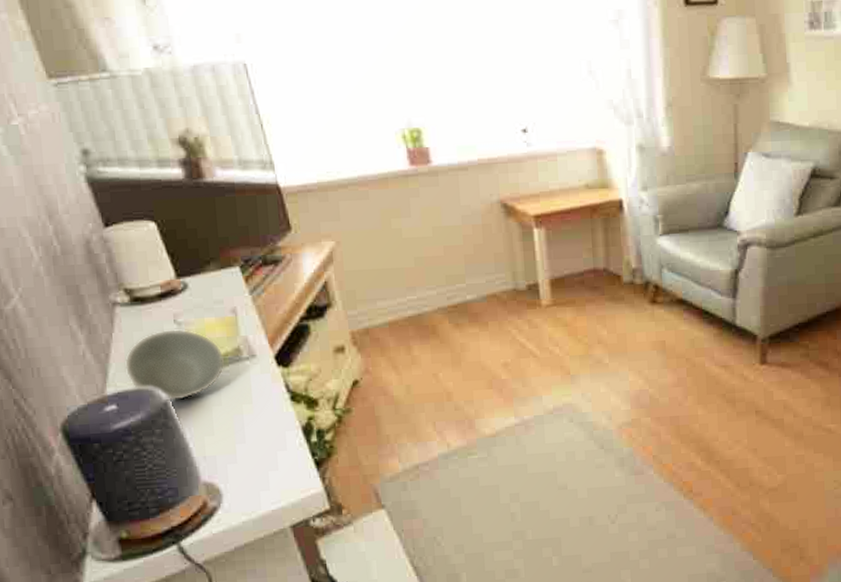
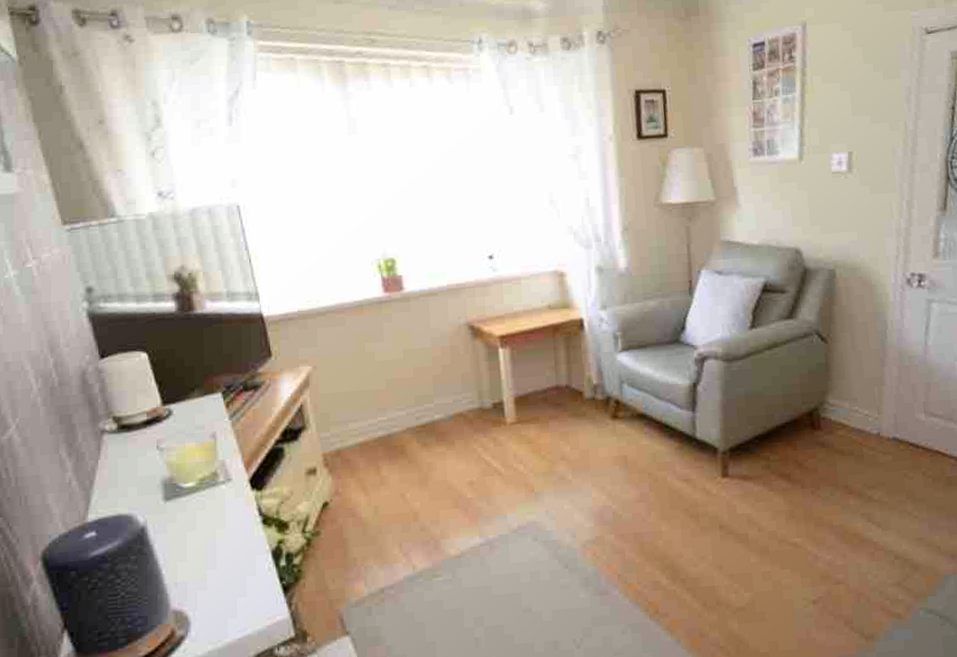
bowl: present [124,329,225,402] -> none [107,455,202,527]

